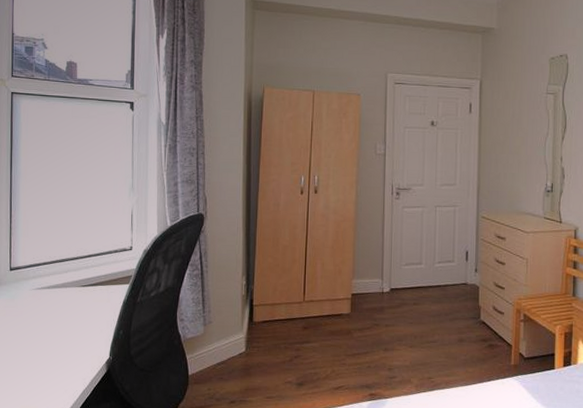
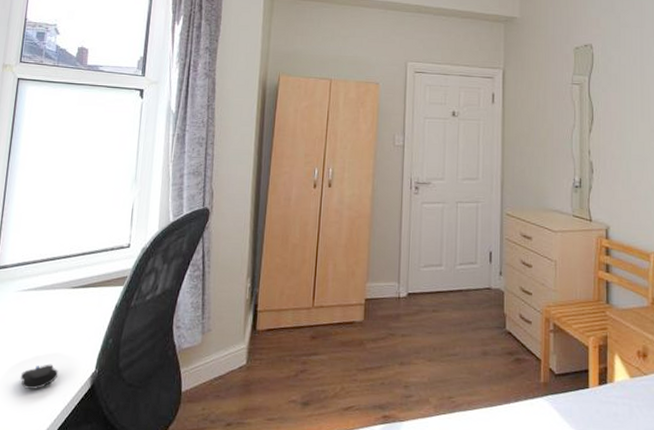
computer mouse: none [42,352,77,374] -> present [20,364,59,389]

